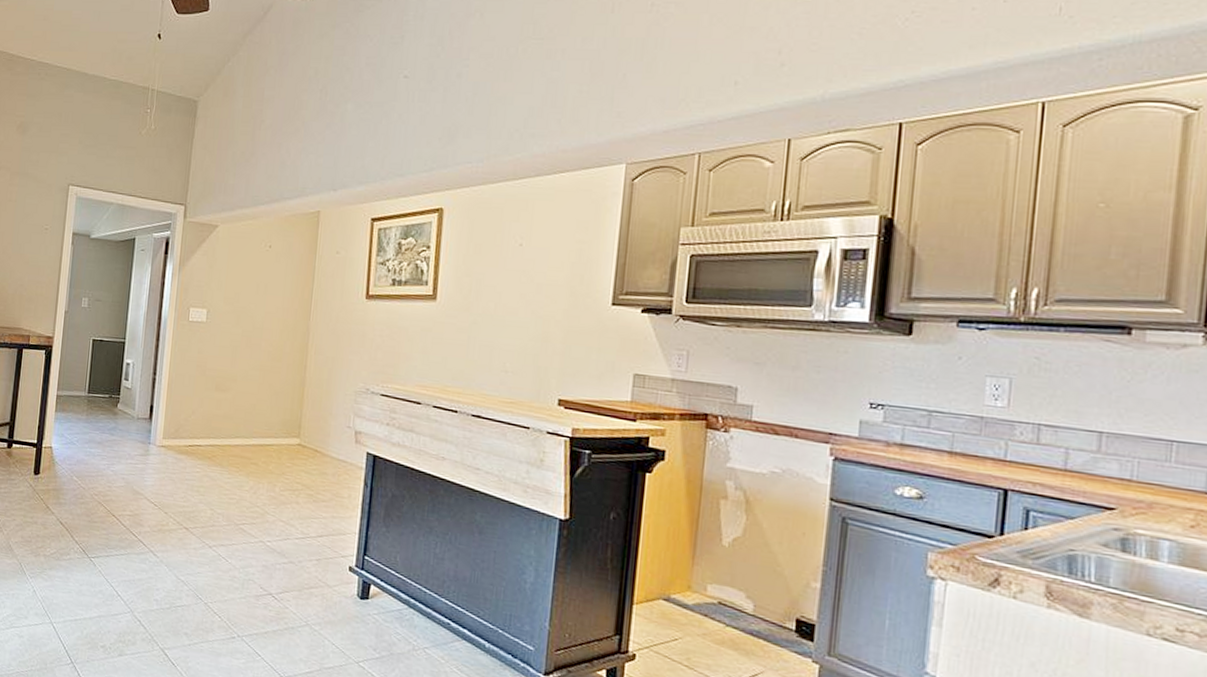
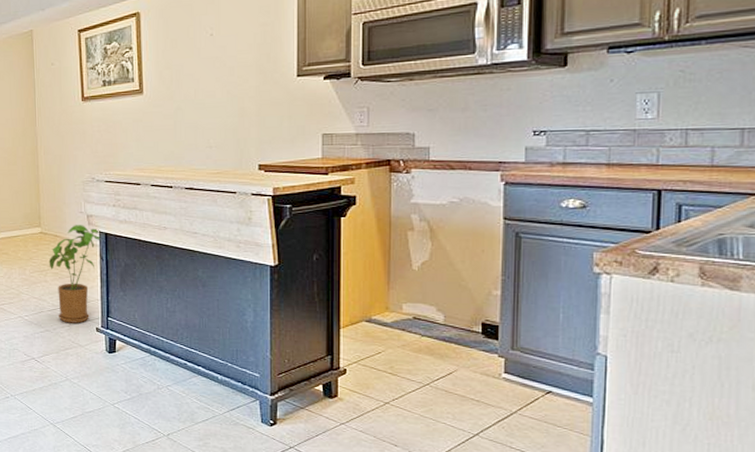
house plant: none [303,441,369,559] -> present [49,225,102,324]

